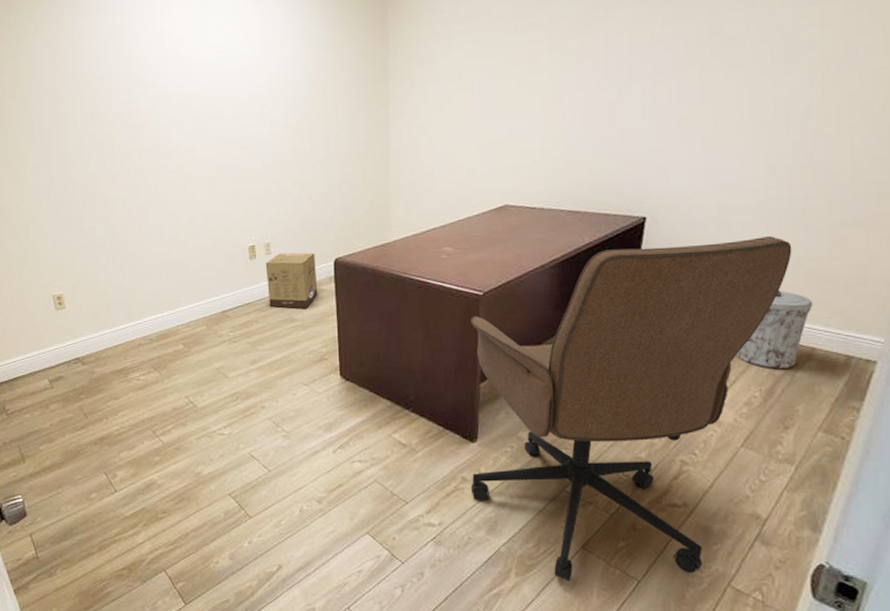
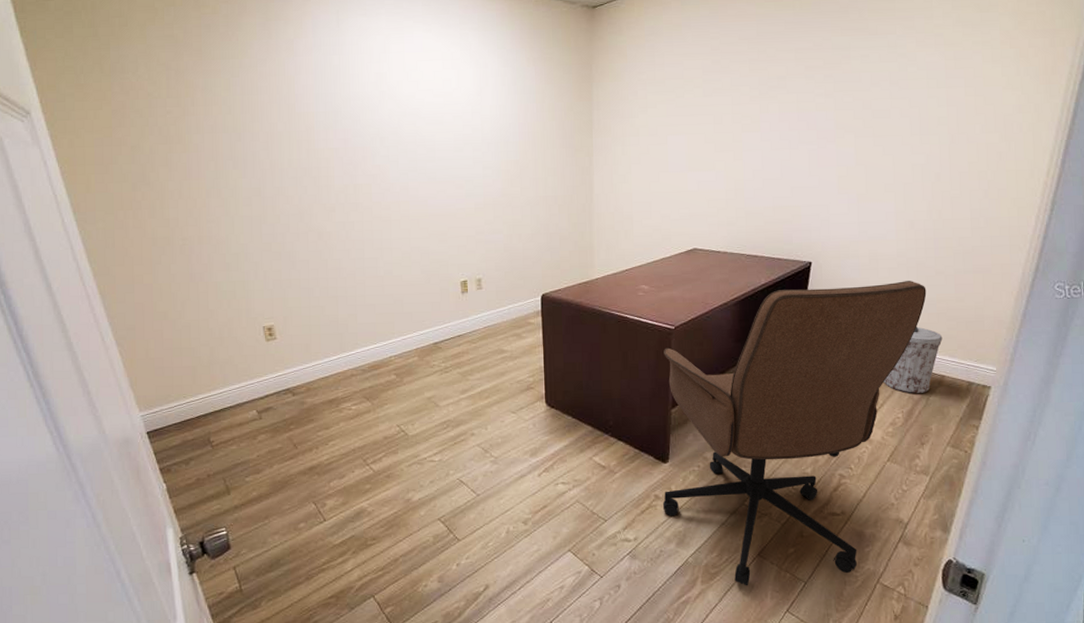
cardboard box: present [265,252,318,308] -> none [476,288,526,340]

